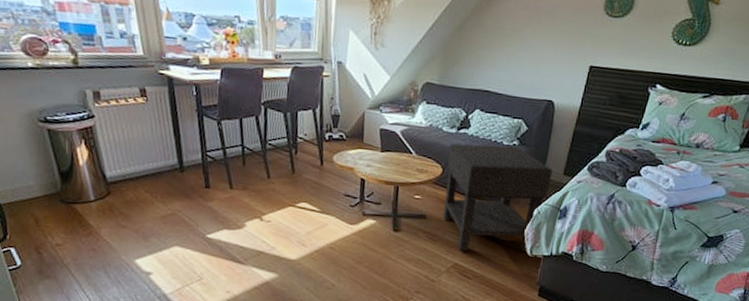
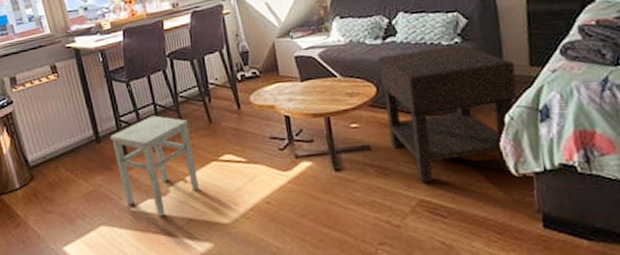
stool: none [194,156,274,246] -> present [110,115,199,216]

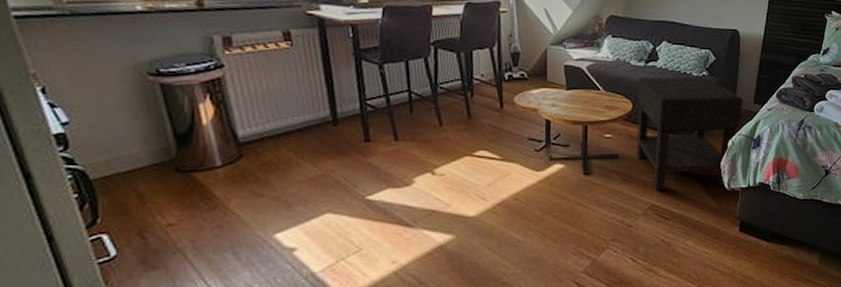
stool: present [110,115,199,216] -> none [351,103,448,207]

